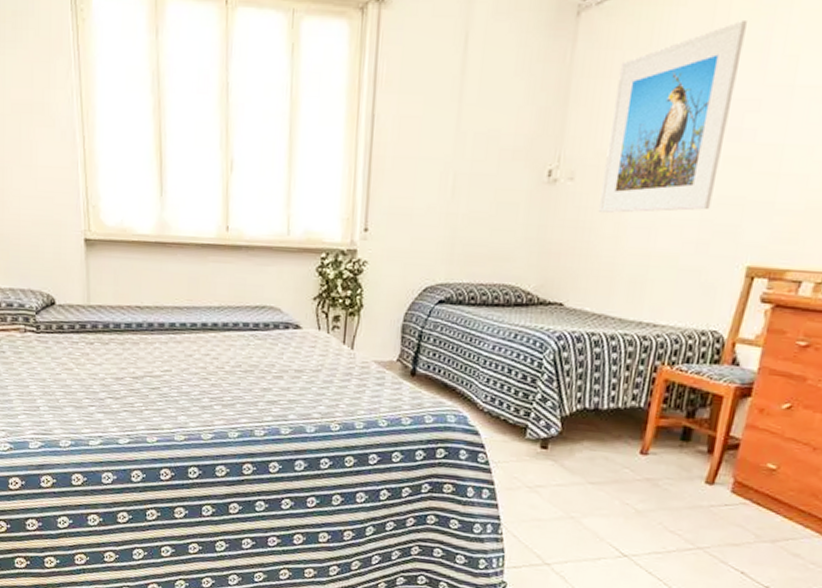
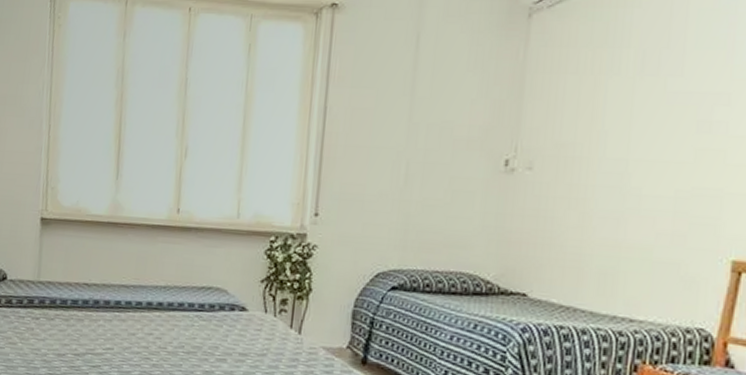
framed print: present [598,21,747,214] -> none [560,20,706,203]

